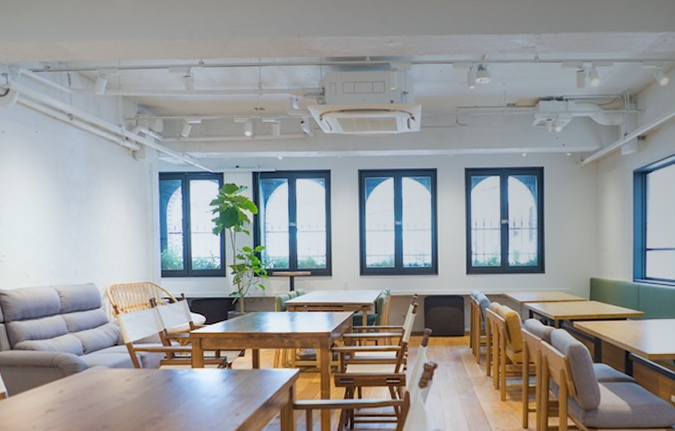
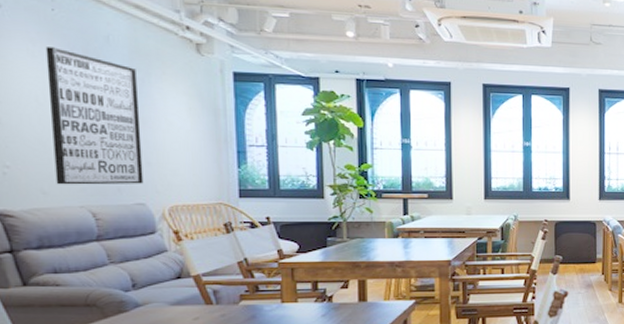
wall art: none [31,161,93,269] -> present [45,47,144,185]

